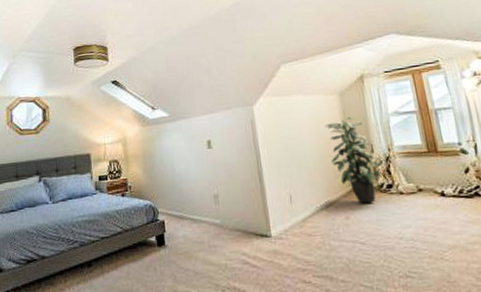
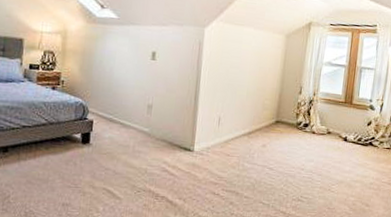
indoor plant: present [324,117,382,204] -> none [263,58,306,137]

